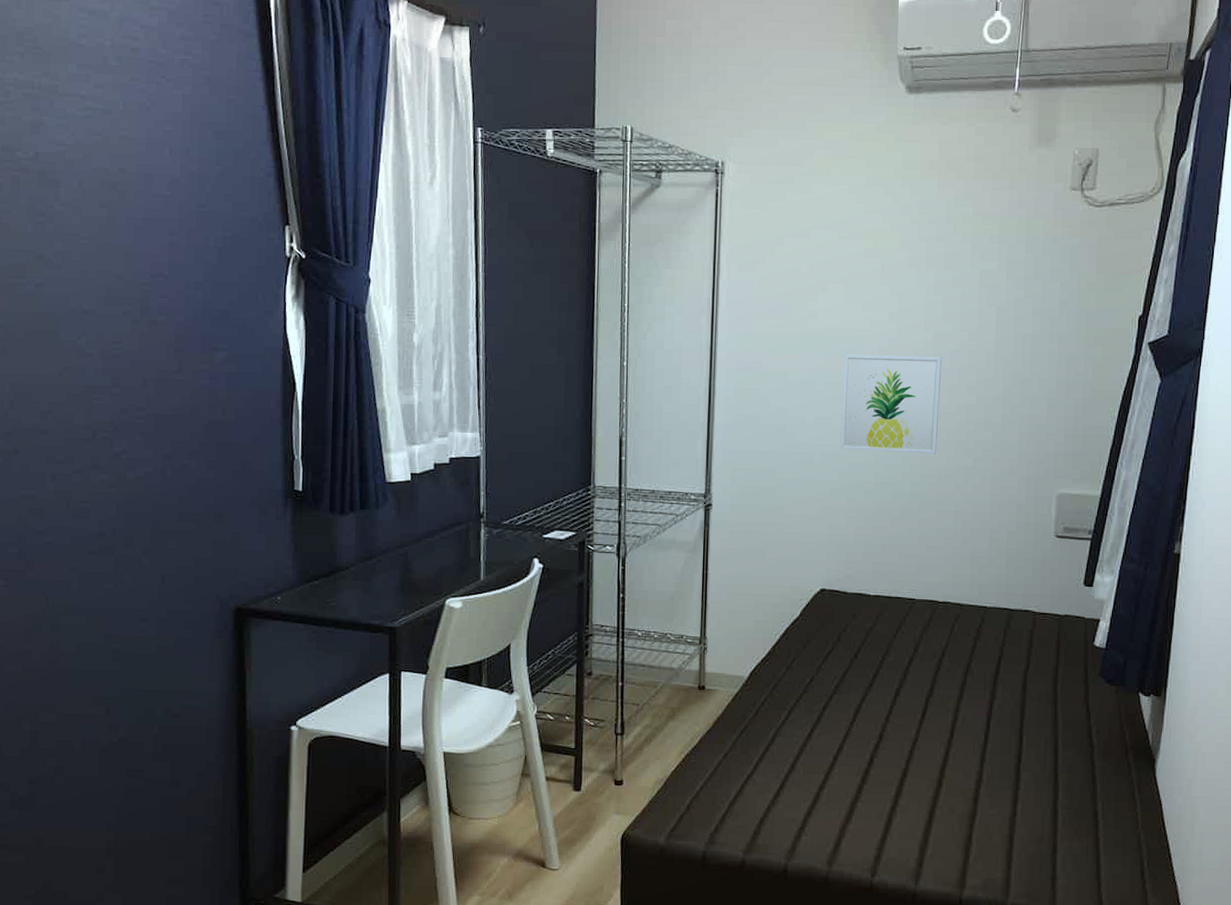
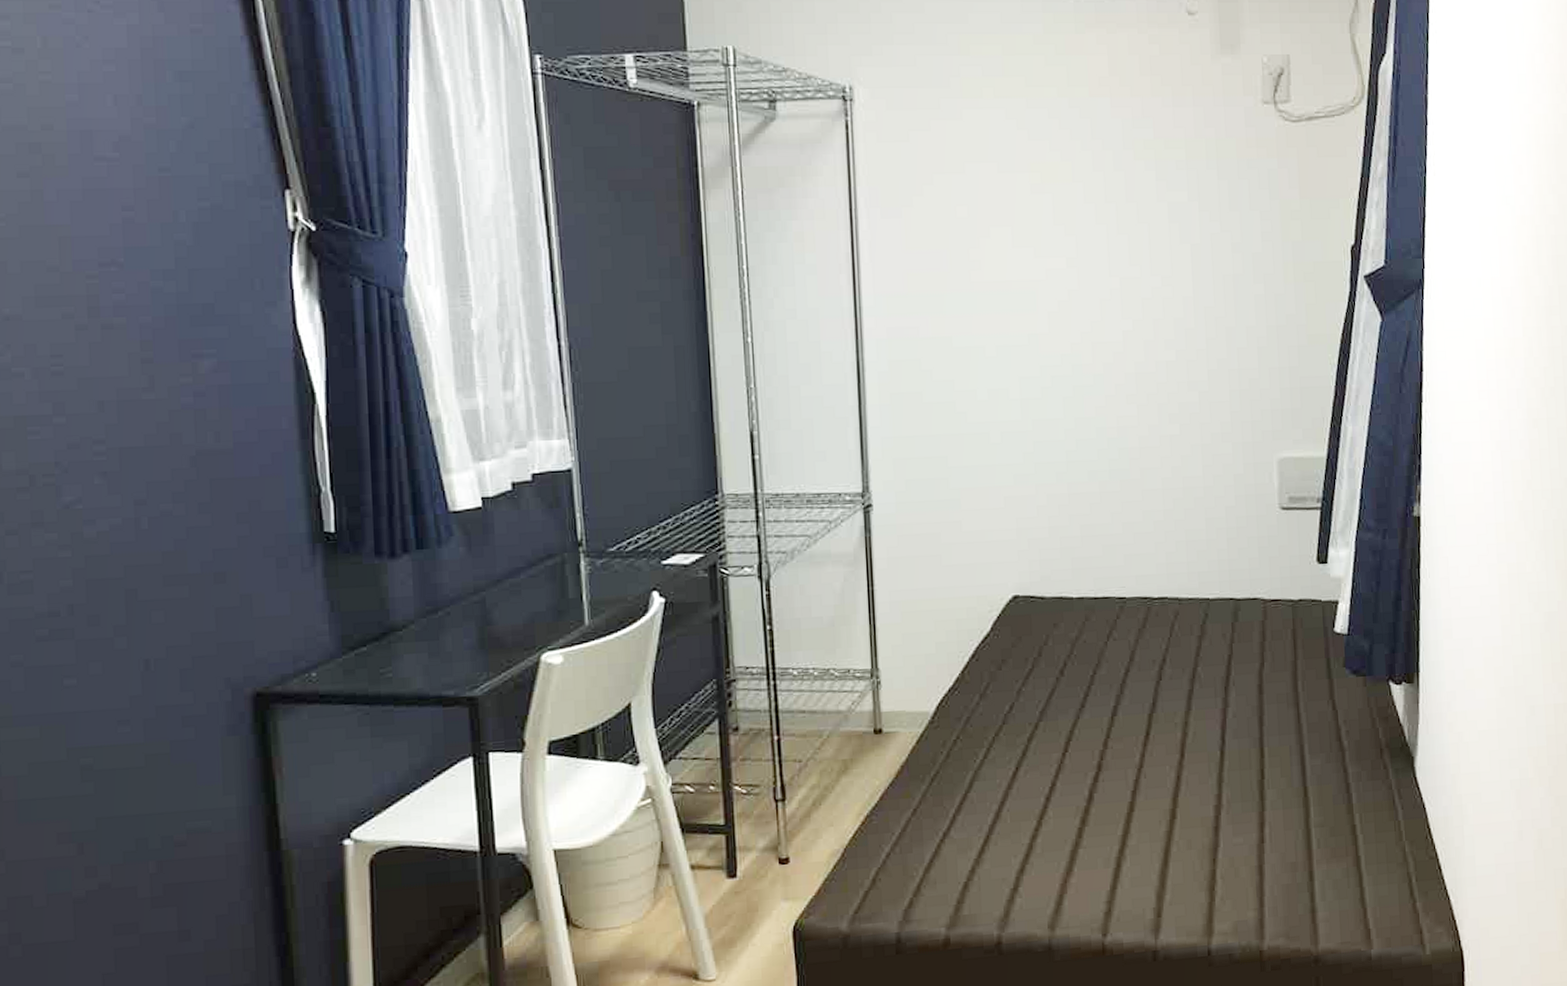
wall art: present [840,354,942,454] -> none [1017,307,1136,425]

